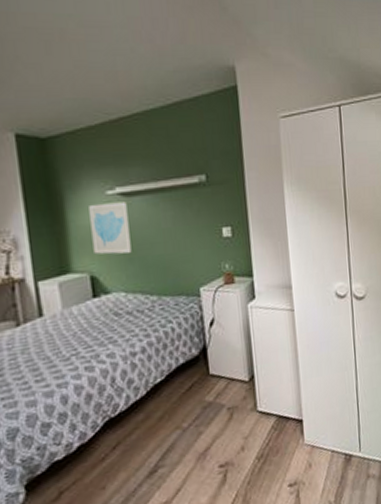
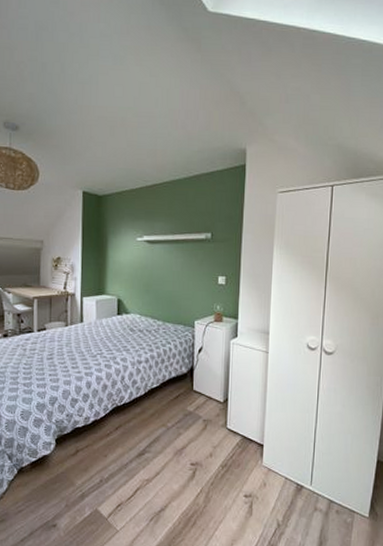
wall art: present [89,201,132,255] -> none [122,246,150,286]

